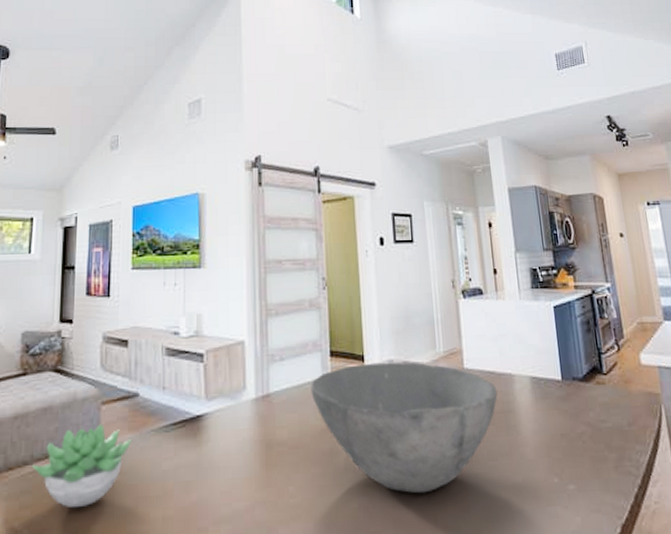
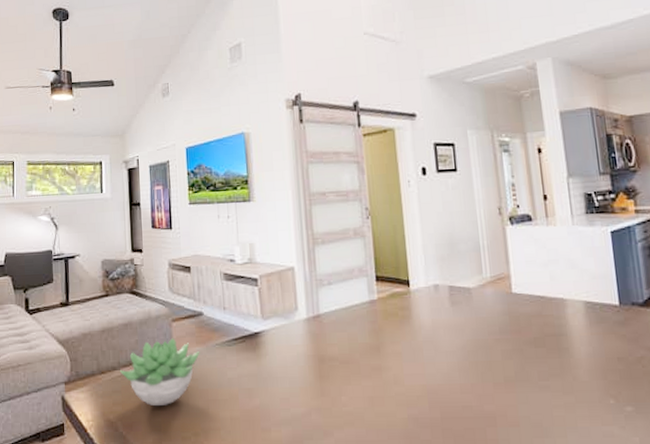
bowl: present [310,362,498,494] -> none [358,287,549,408]

